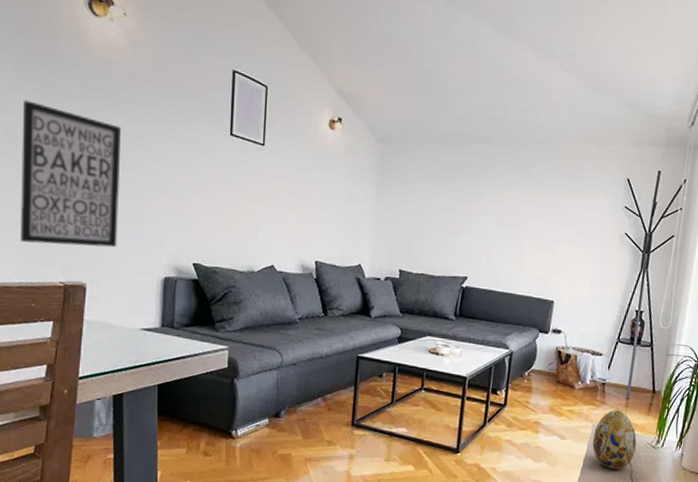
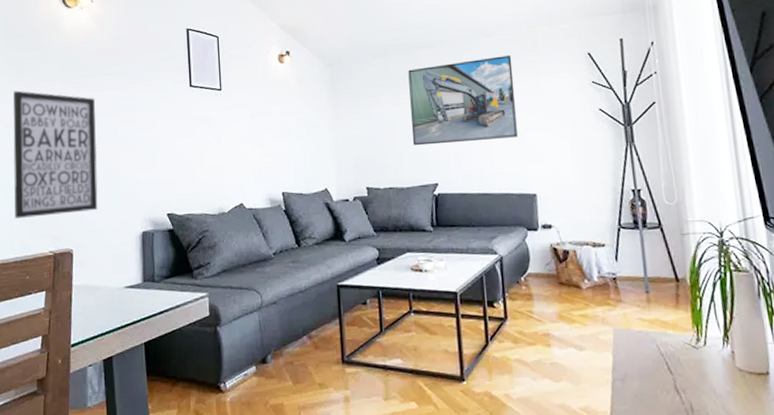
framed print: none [450,162,559,246] -> present [408,55,518,146]
decorative egg: present [592,410,637,470] -> none [616,307,673,380]

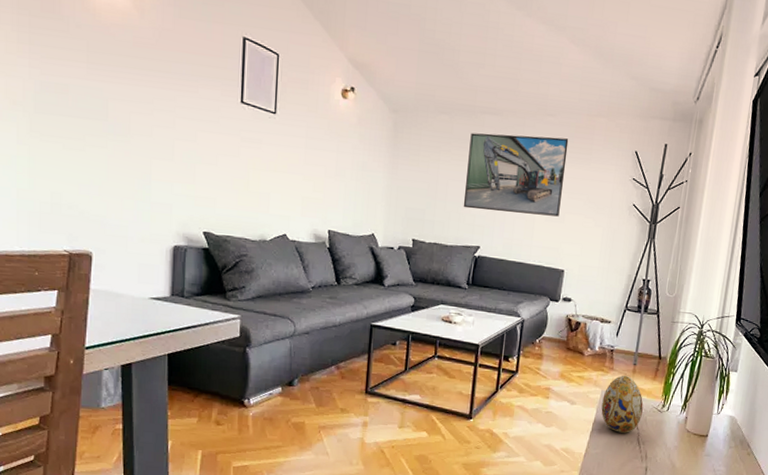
wall art: present [13,90,98,219] -> none [21,63,127,216]
decorative egg: none [616,307,673,380] -> present [601,375,643,433]

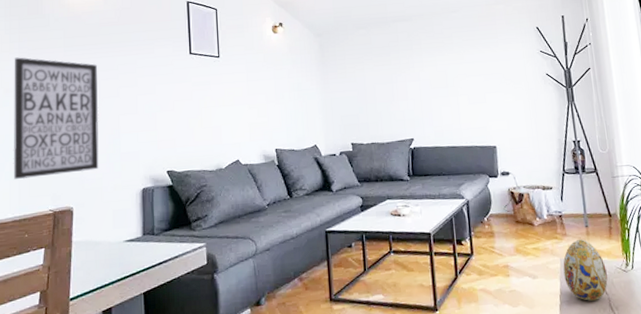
wall art: none [21,63,127,216] -> present [13,57,99,180]
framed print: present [463,132,569,217] -> none [387,28,480,106]

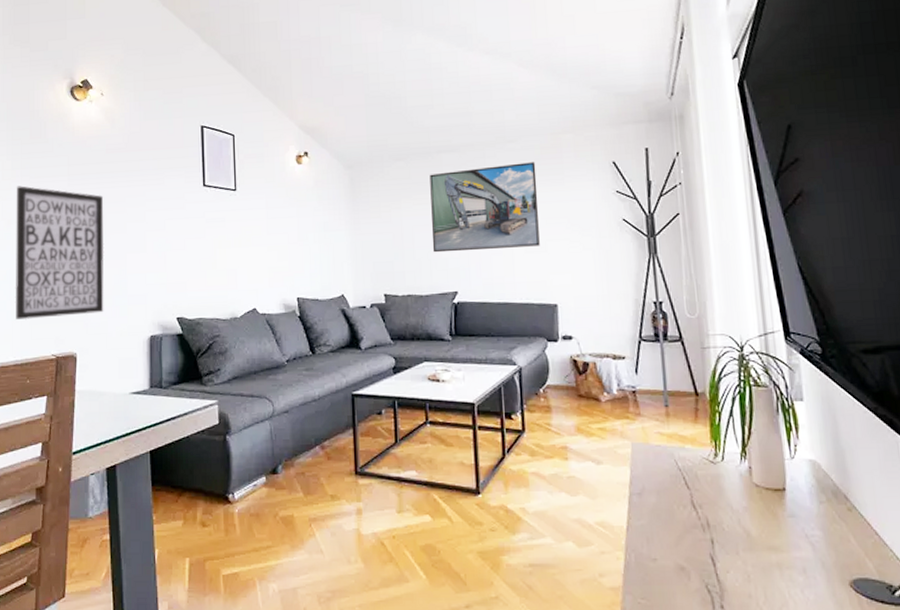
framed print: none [387,28,480,106] -> present [430,162,540,253]
decorative egg: present [563,239,608,301] -> none [635,421,691,495]

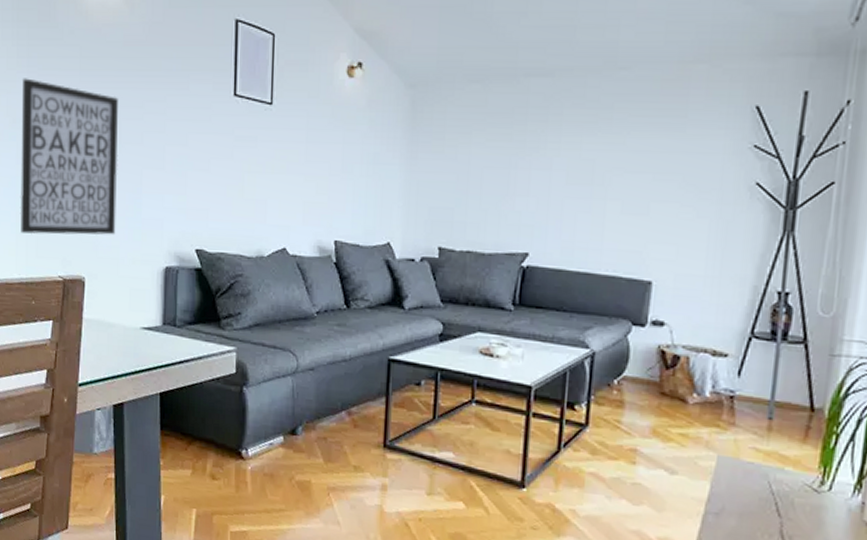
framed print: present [430,162,540,253] -> none [504,98,652,207]

